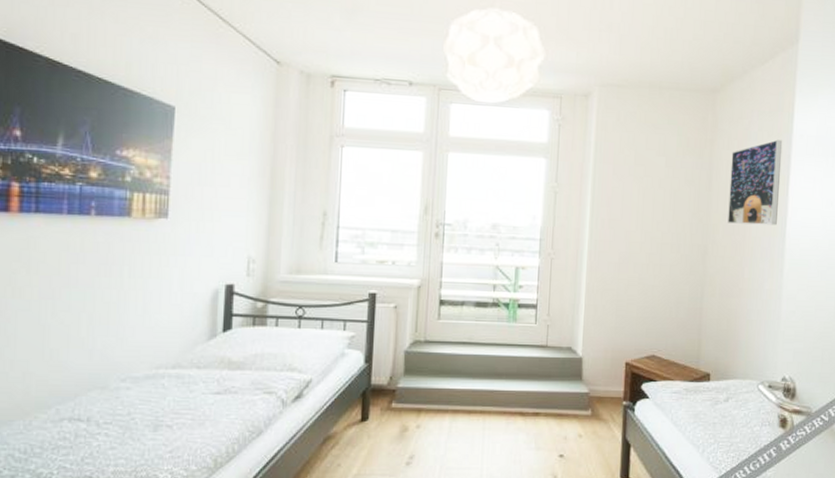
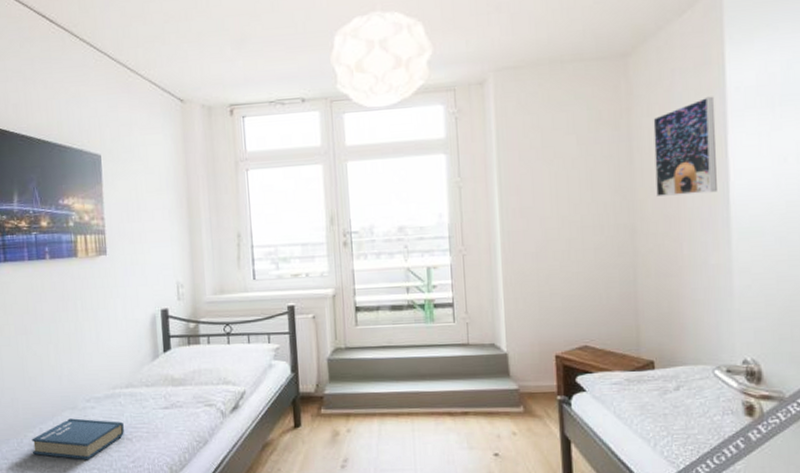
book: none [43,400,164,447] -> present [32,418,124,459]

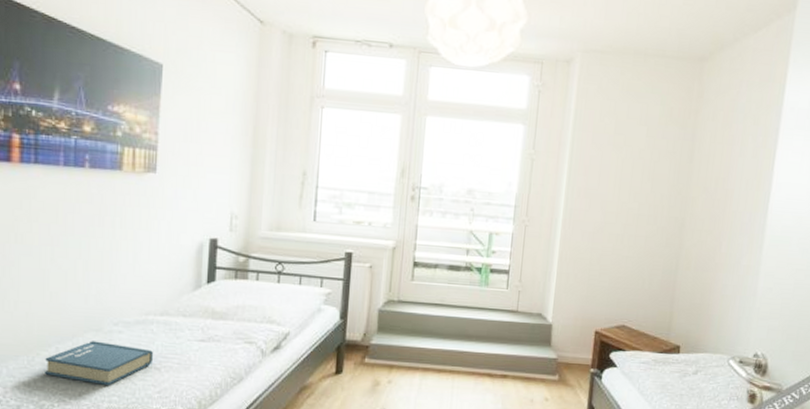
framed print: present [653,96,717,196] -> none [708,111,772,201]

